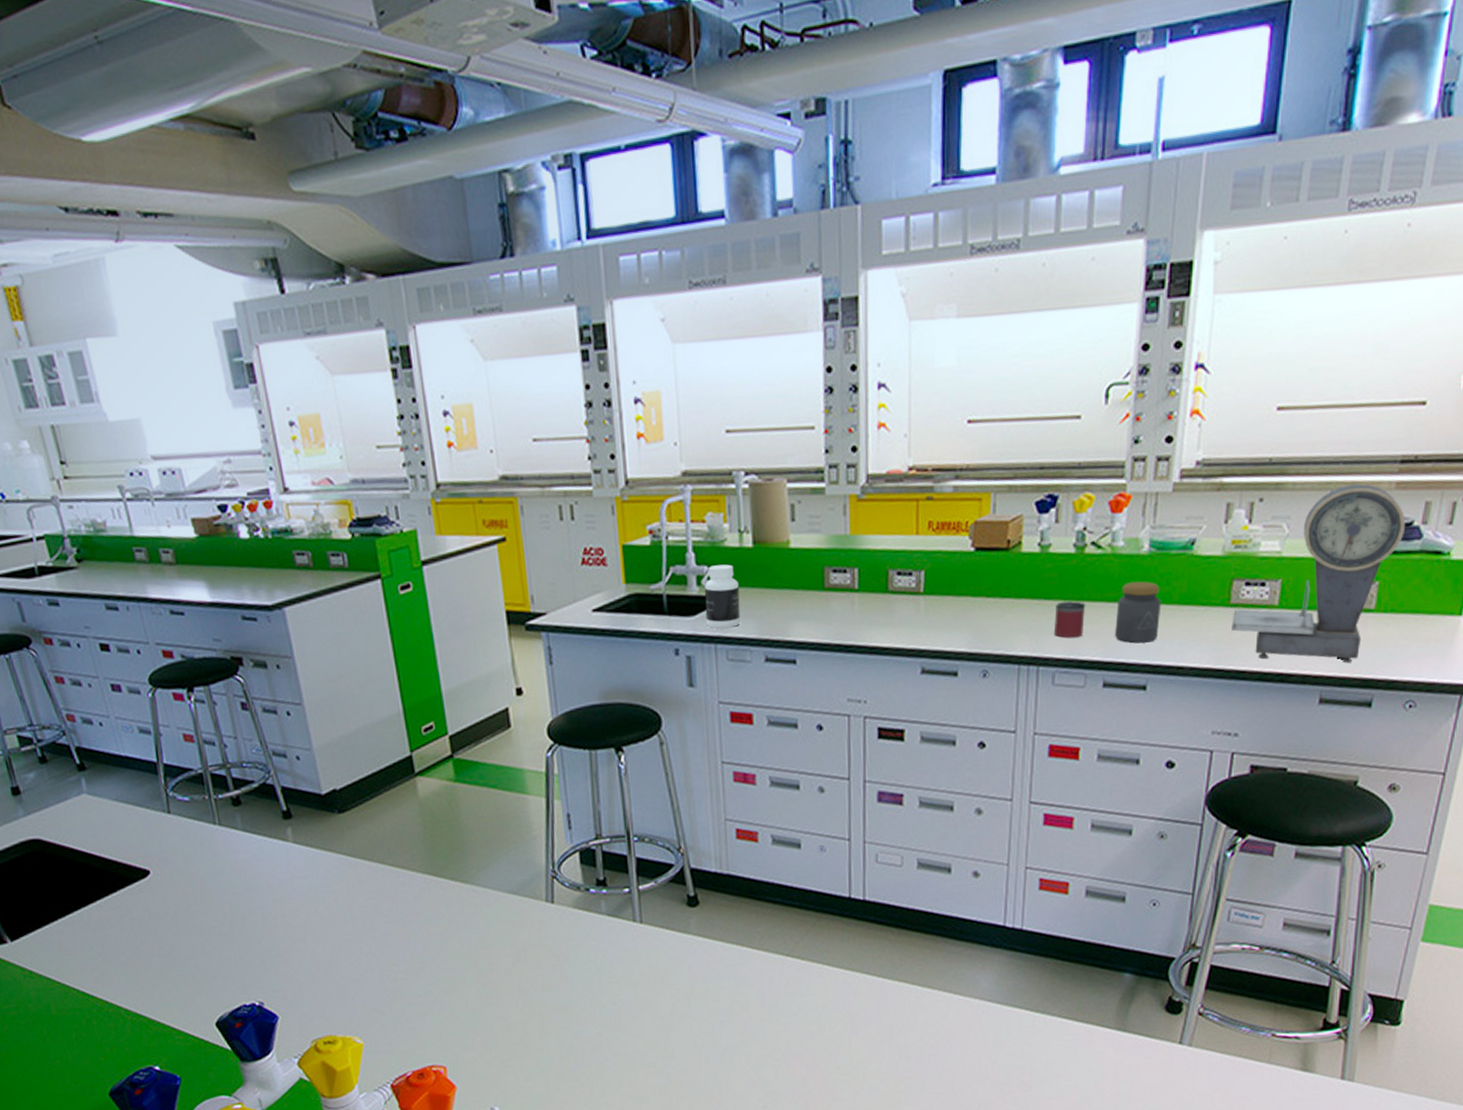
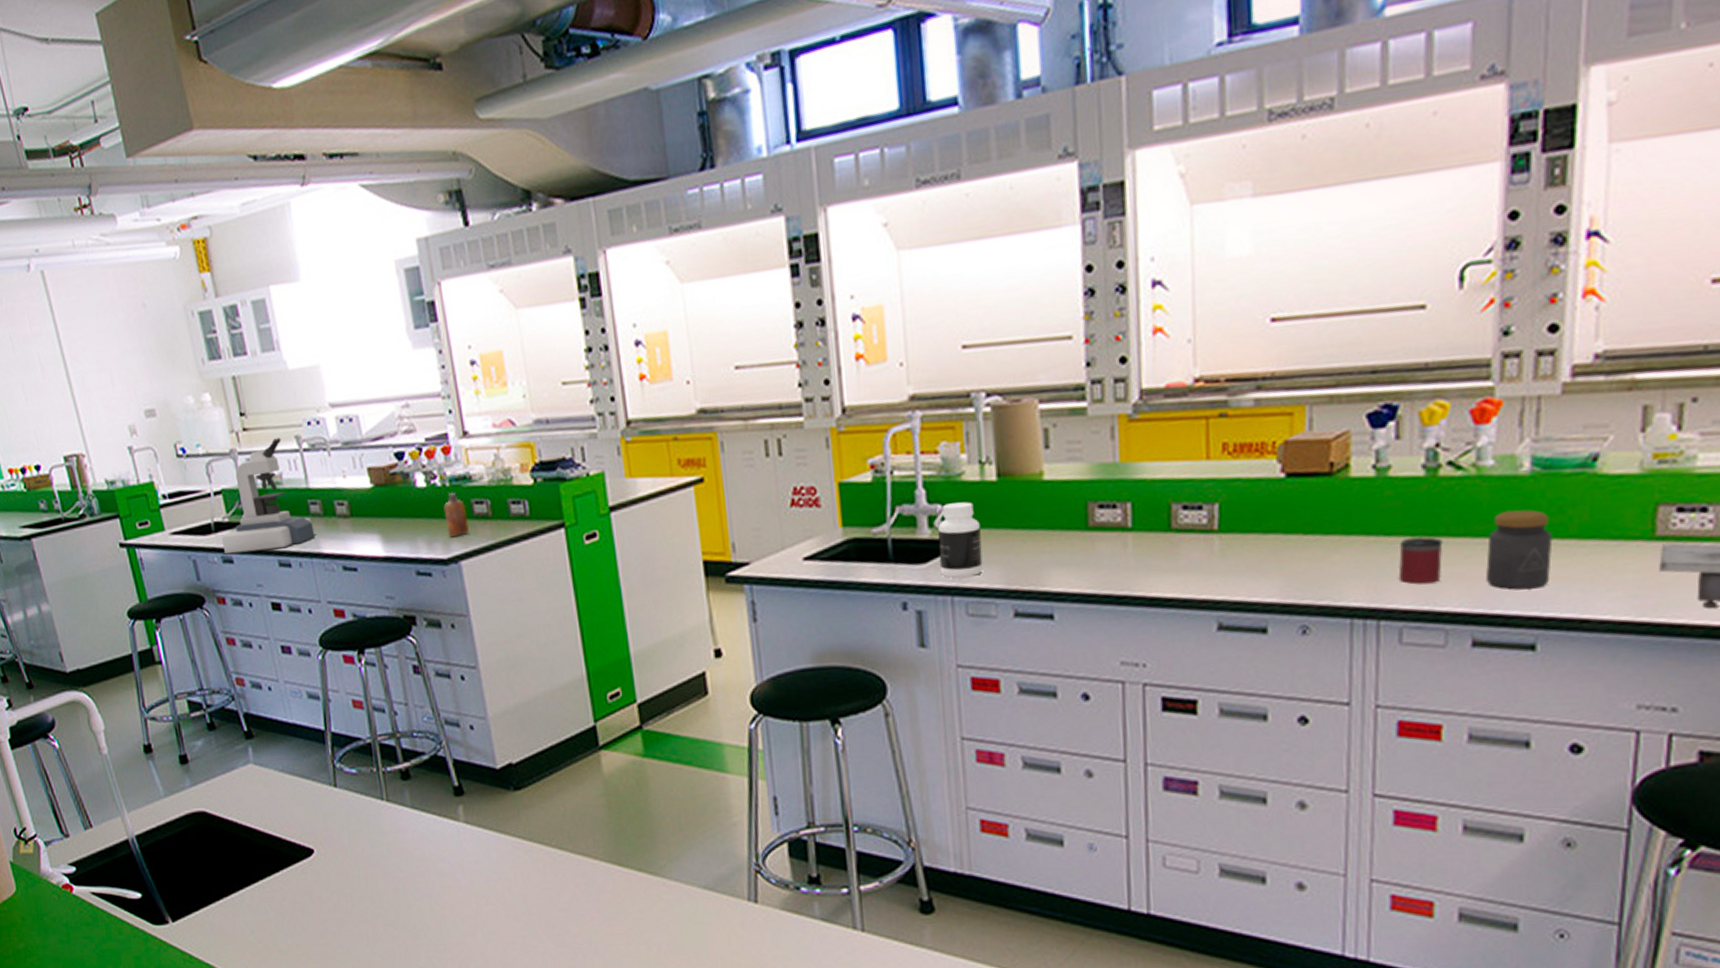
microscope: none [45,487,144,598] -> present [220,438,317,555]
flask: none [266,544,291,586] -> present [443,493,469,538]

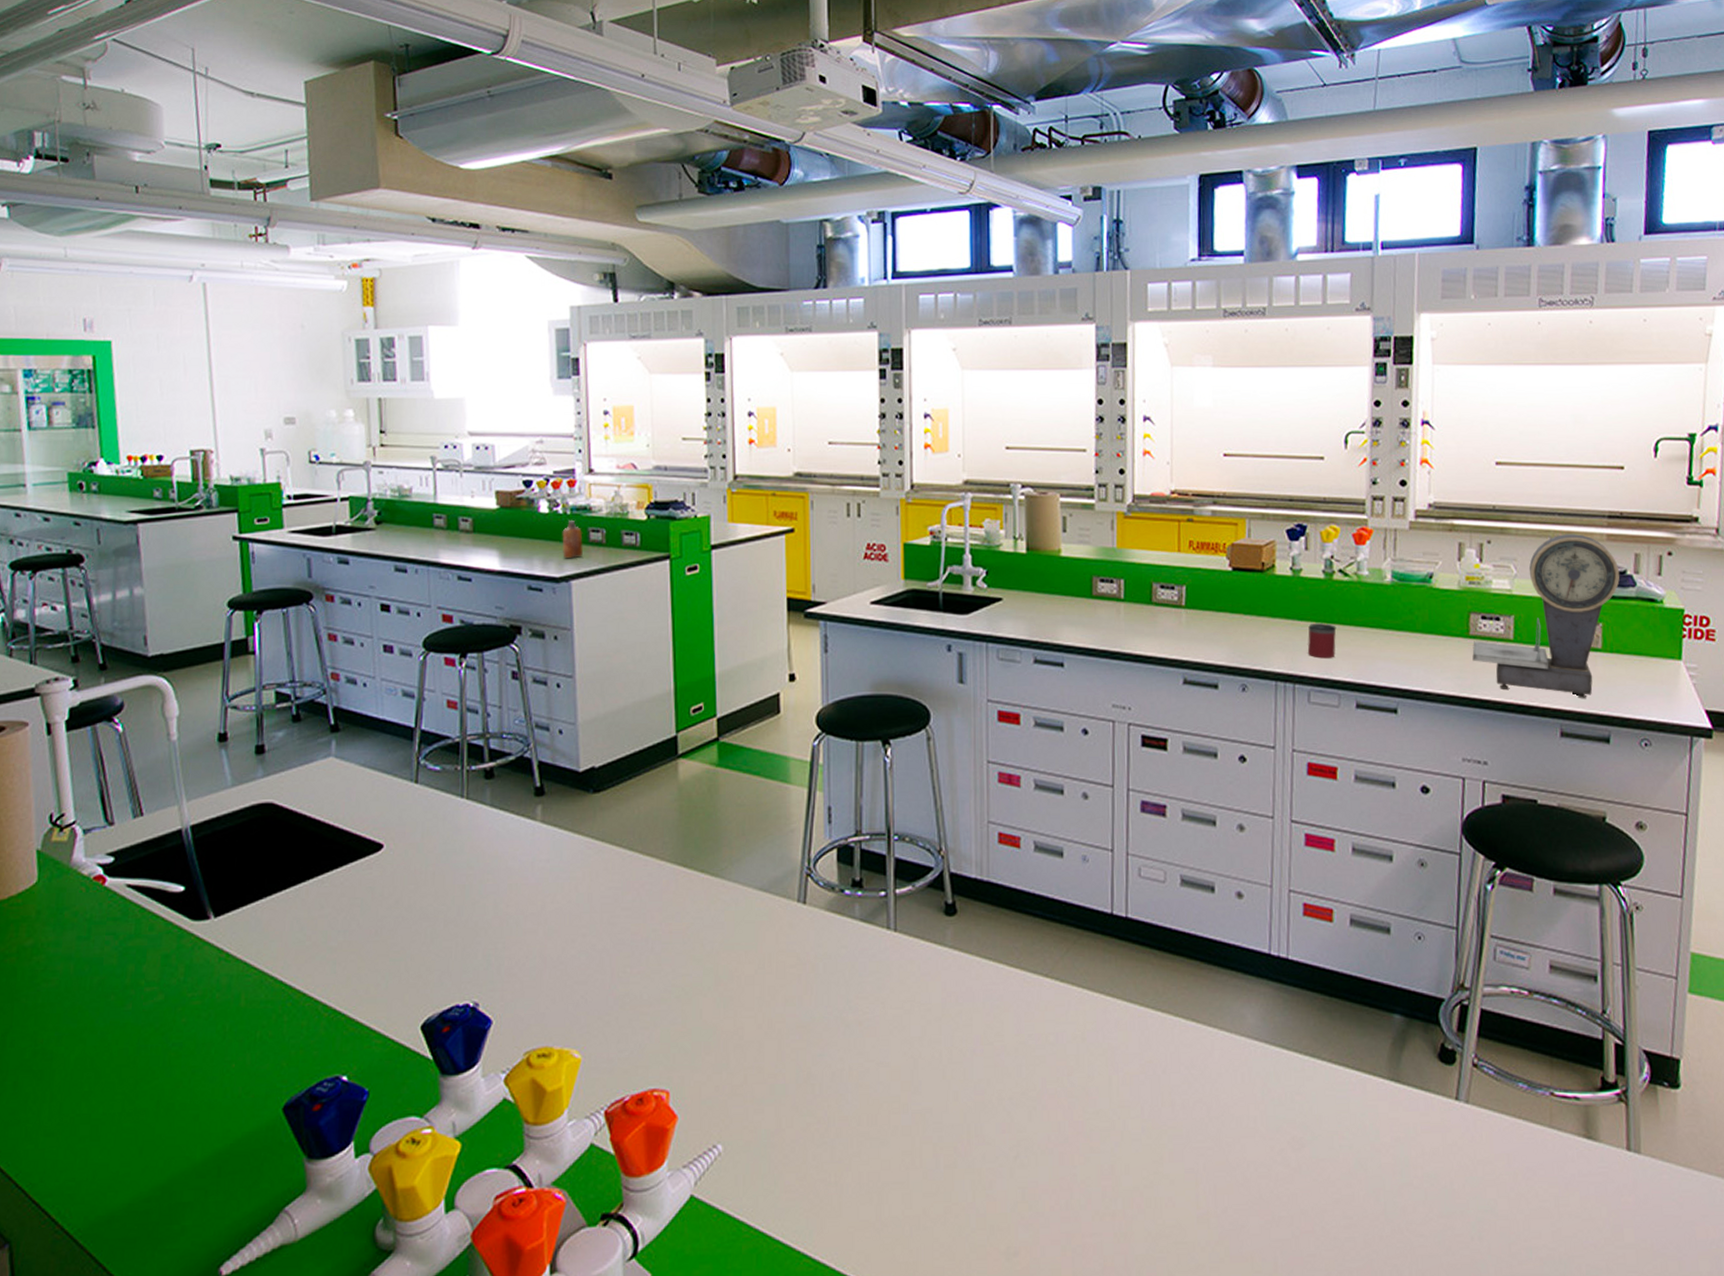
microscope: present [220,438,317,555] -> none [339,456,438,556]
medicine bottle: present [938,502,983,579] -> none [978,568,1012,629]
jar: present [1486,509,1553,590] -> none [1364,609,1406,667]

